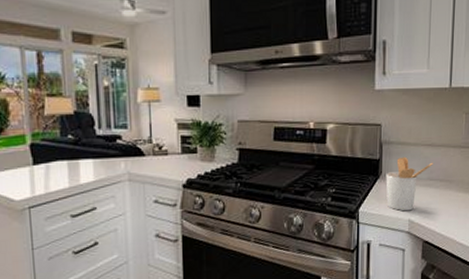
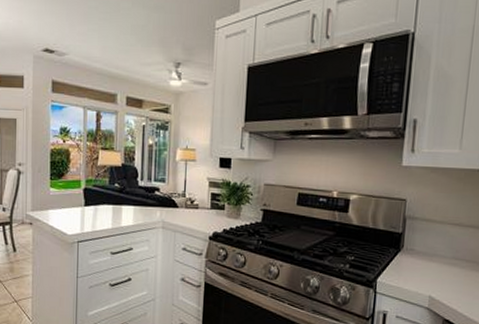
utensil holder: present [385,156,433,211] -> none [406,233,460,288]

